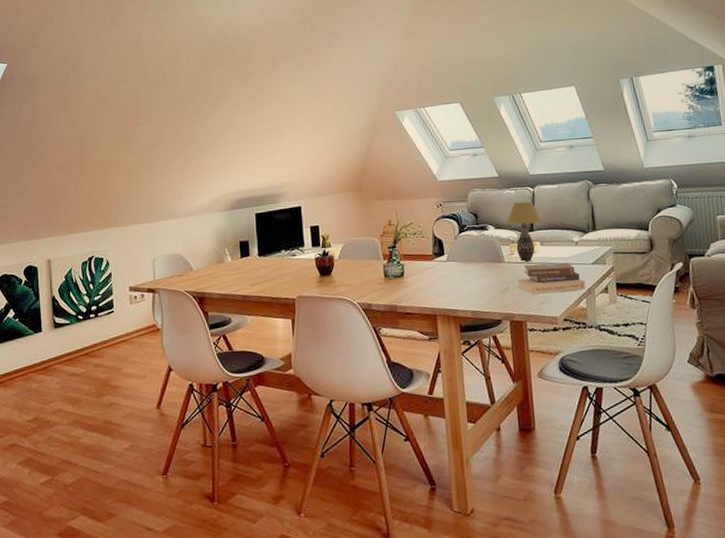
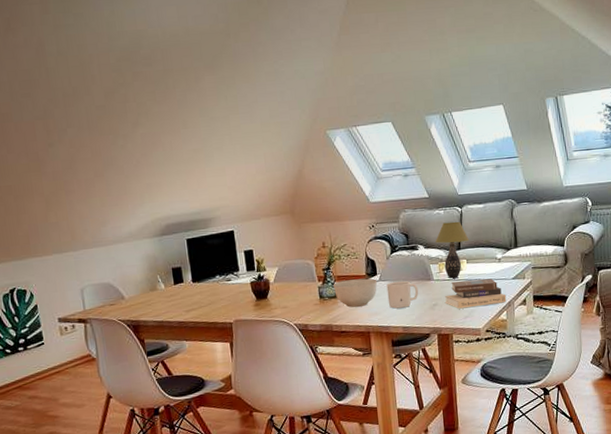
bowl: none [398,258,445,288] -> present [333,278,378,308]
mug: none [454,262,489,291] -> present [386,281,419,309]

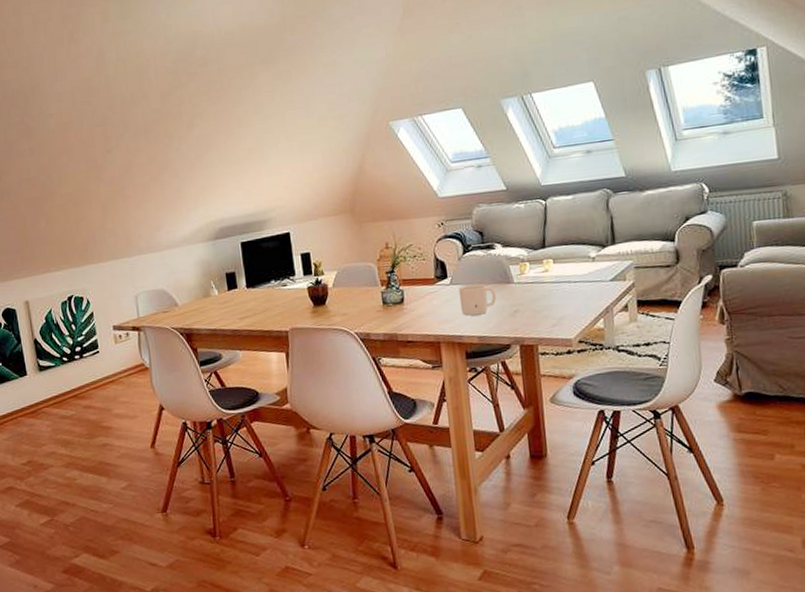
bowl: present [333,278,378,308] -> none [397,281,448,315]
table lamp: present [435,221,469,279] -> none [515,215,556,282]
books: present [444,278,507,309] -> none [527,280,604,316]

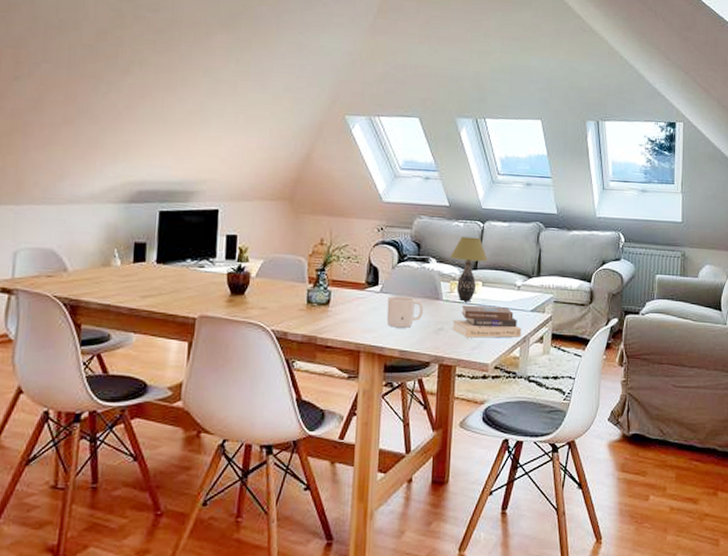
table lamp: none [515,215,556,282] -> present [450,236,488,302]
books: none [527,280,604,316] -> present [451,305,522,338]

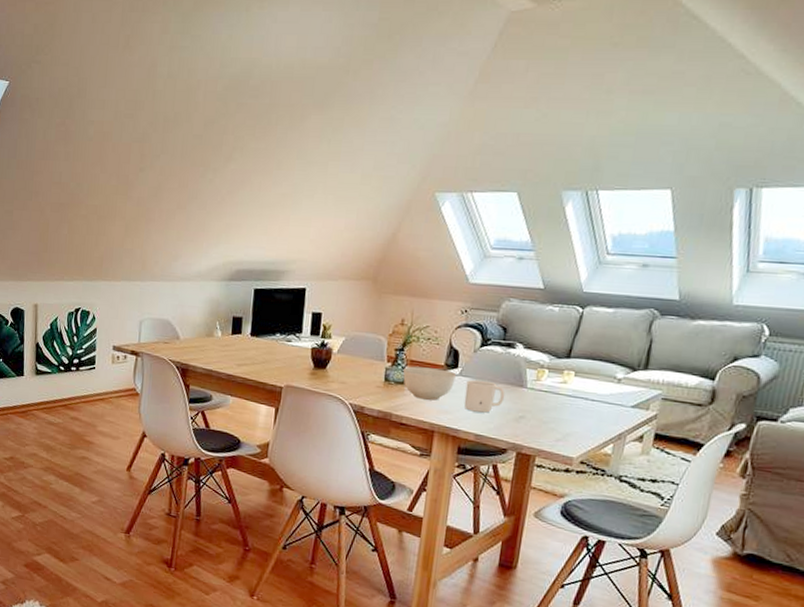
bowl: none [325,286,378,320] -> present [402,366,457,401]
table lamp: present [450,236,488,302] -> none [540,322,585,392]
books: present [451,305,522,338] -> none [534,394,618,434]

